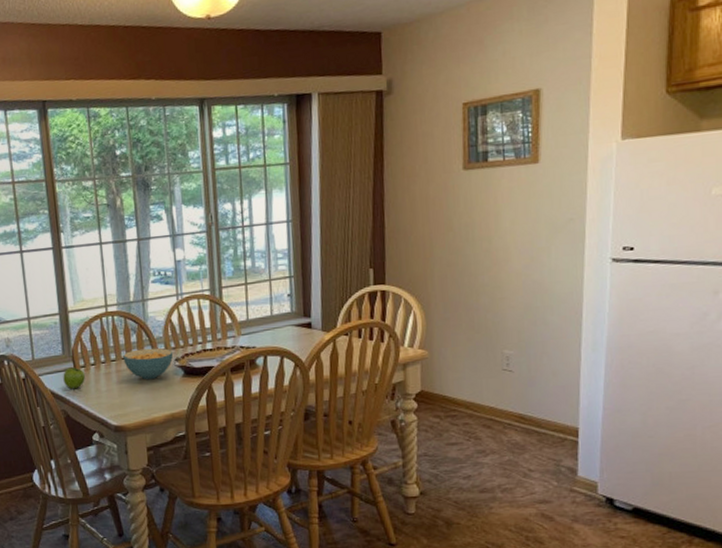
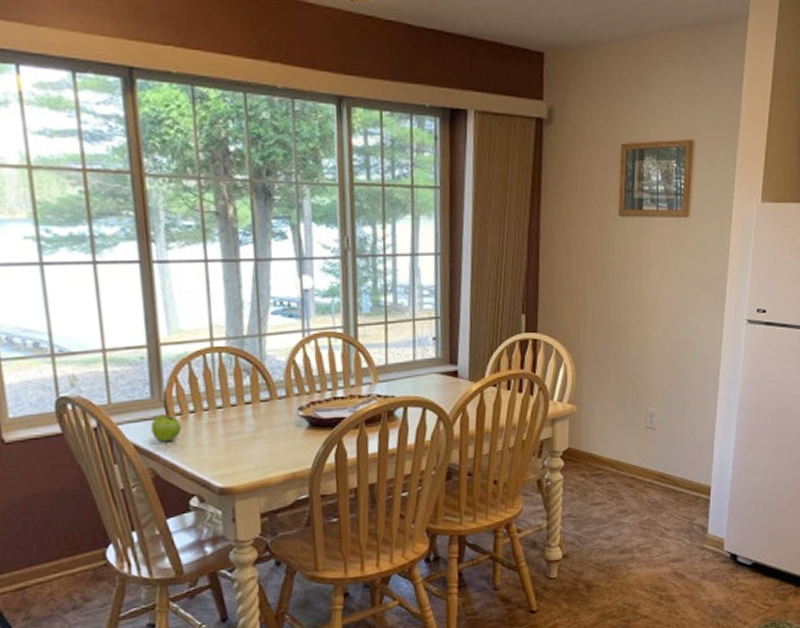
cereal bowl: present [123,347,174,380] -> none [232,393,297,433]

